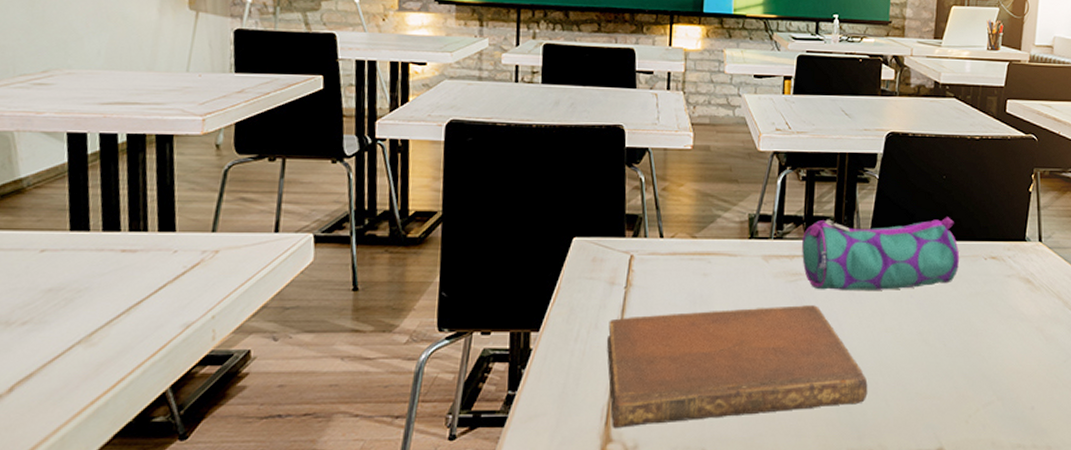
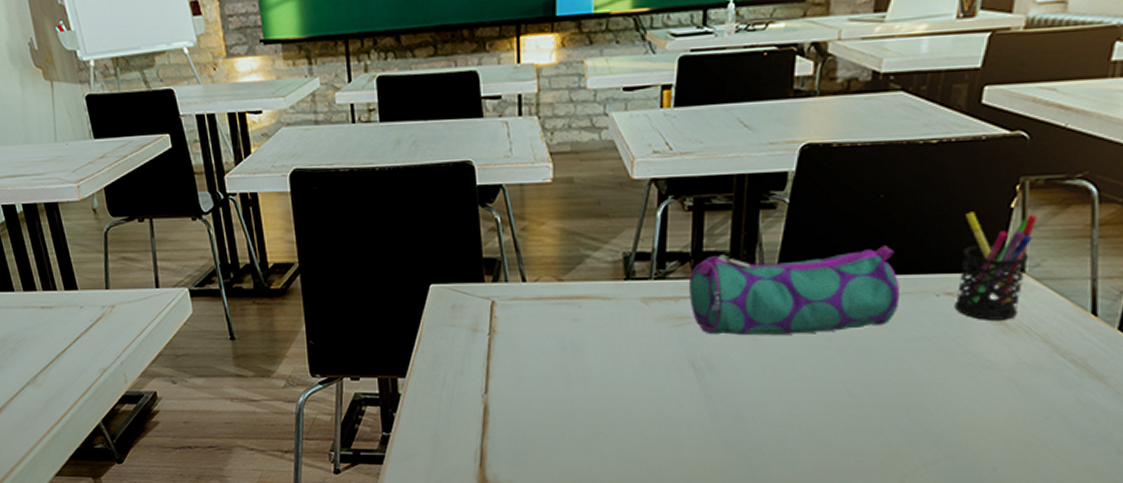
notebook: present [606,305,868,428] -> none [474,351,773,470]
pen holder: none [997,193,1047,280] -> present [954,212,1038,320]

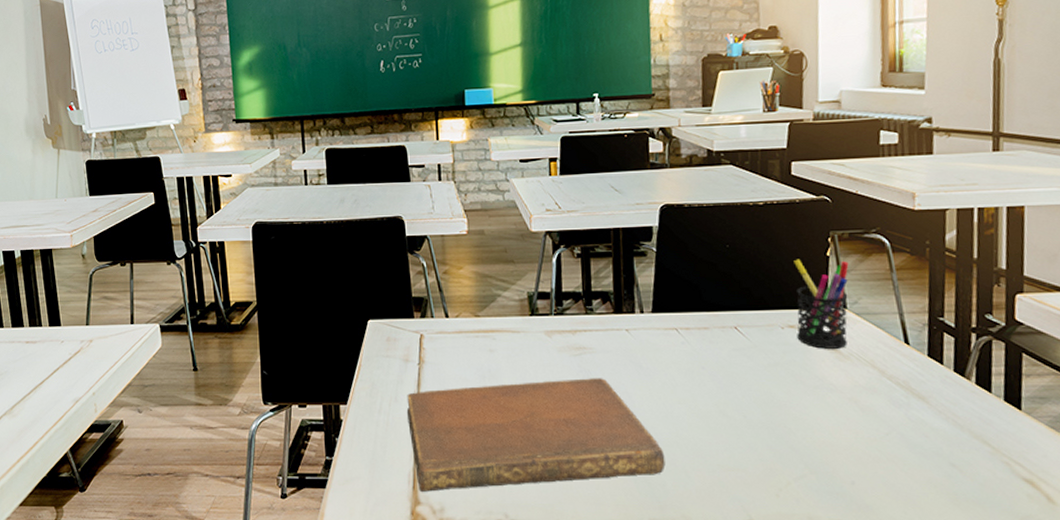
notebook: none [474,351,773,470] -> present [406,378,666,492]
pencil case: present [689,245,900,335] -> none [583,286,753,363]

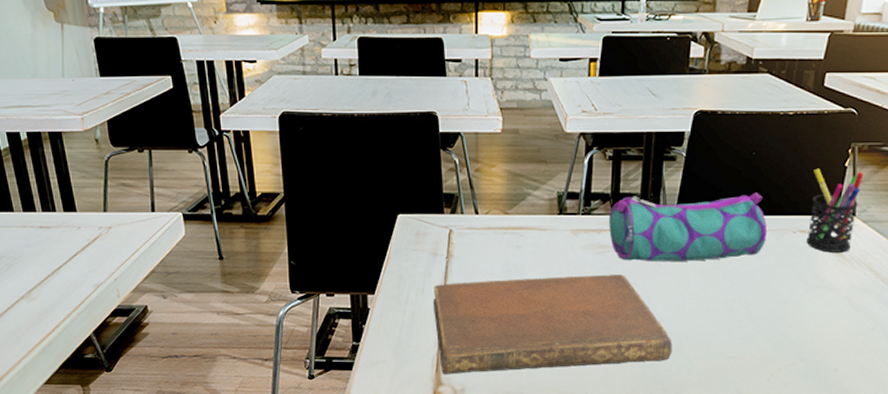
pencil case: none [583,286,753,363] -> present [609,192,767,261]

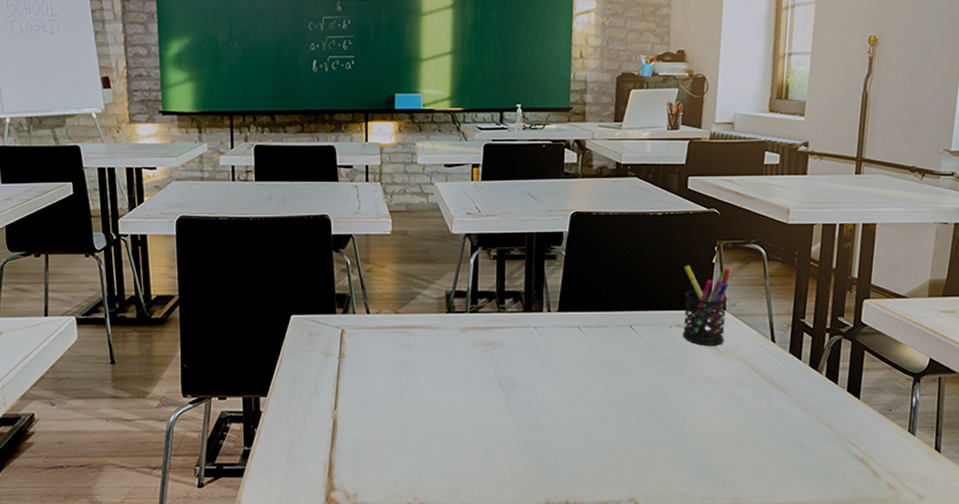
notebook: present [433,274,672,374] -> none [325,371,562,479]
pencil case: present [609,192,767,261] -> none [496,289,645,358]

